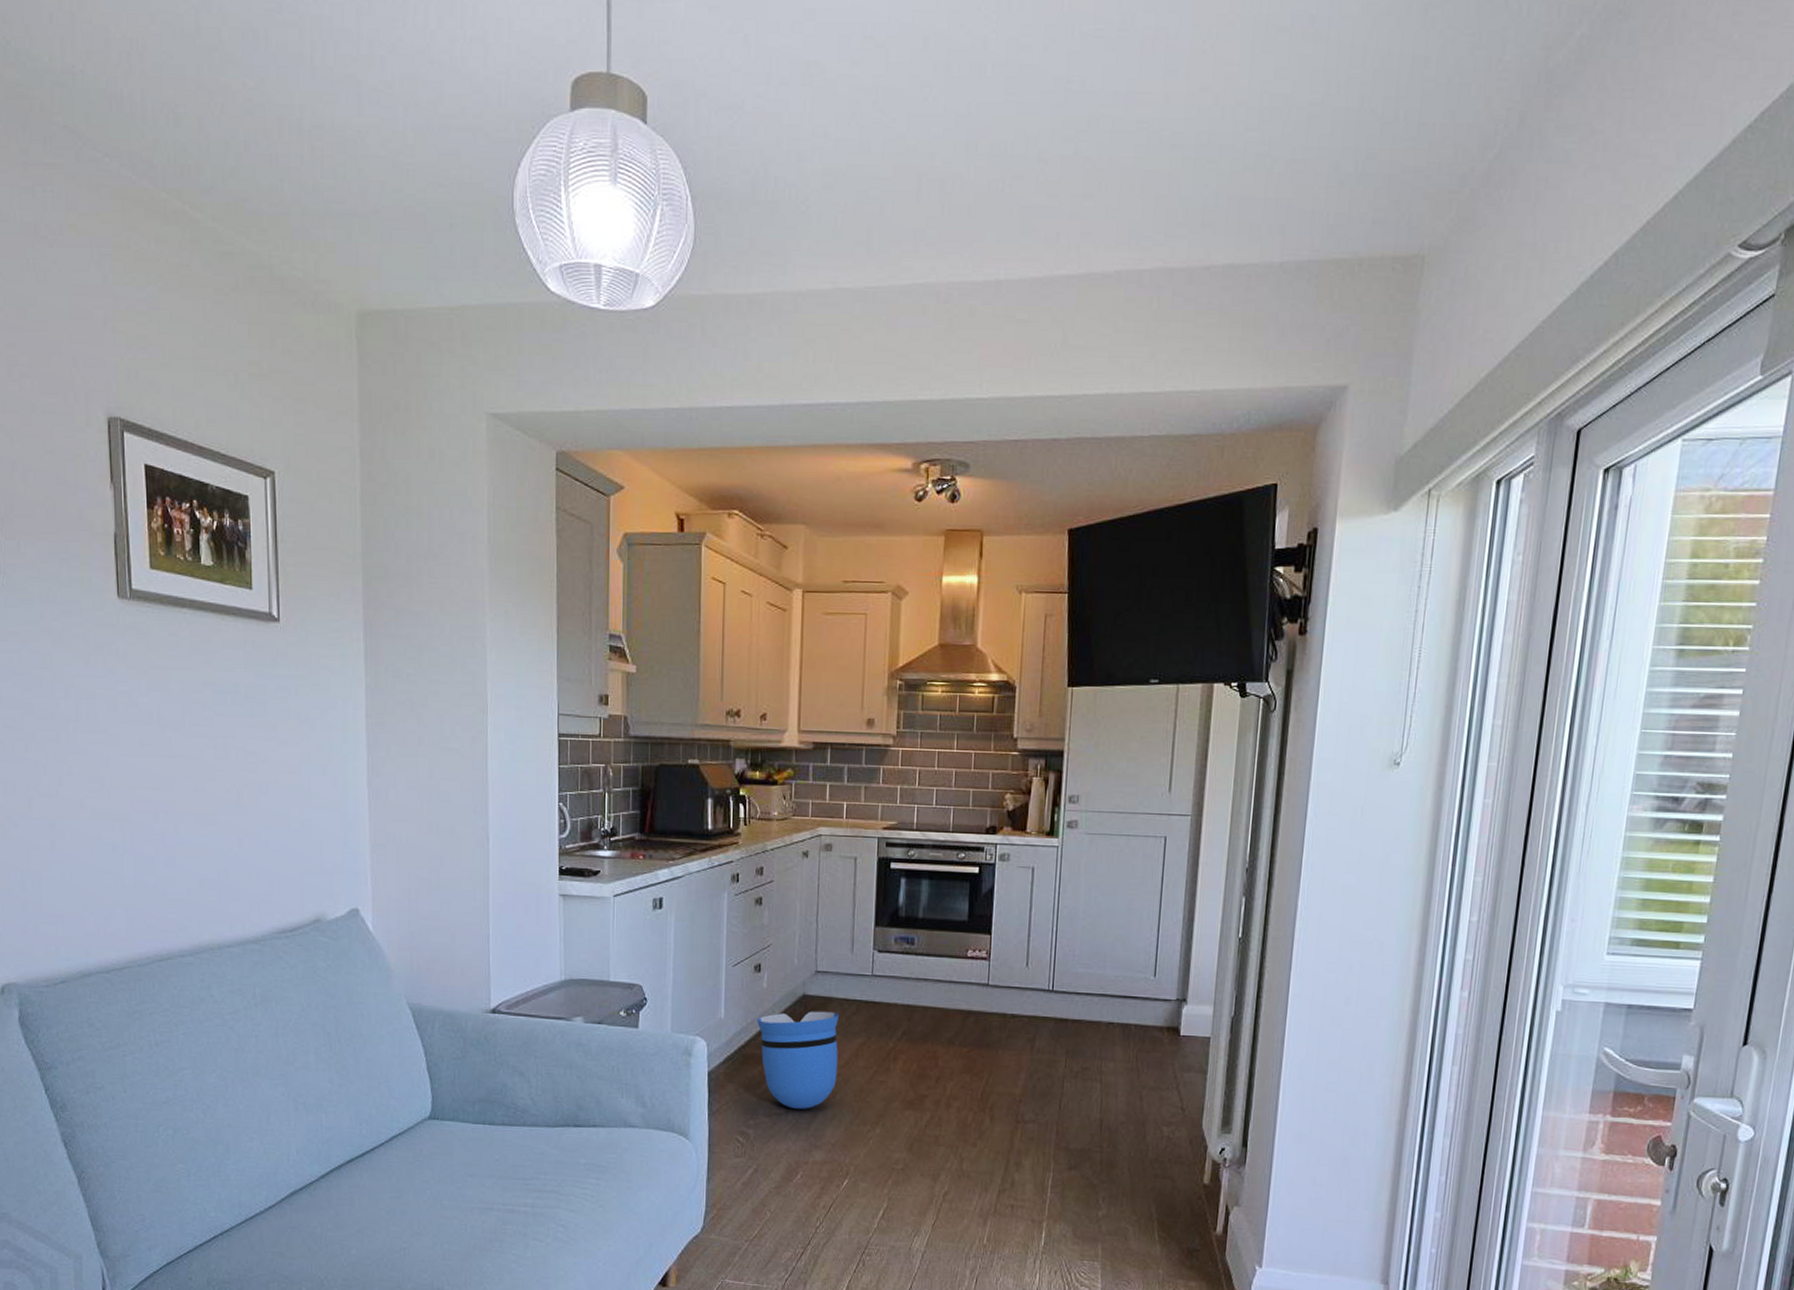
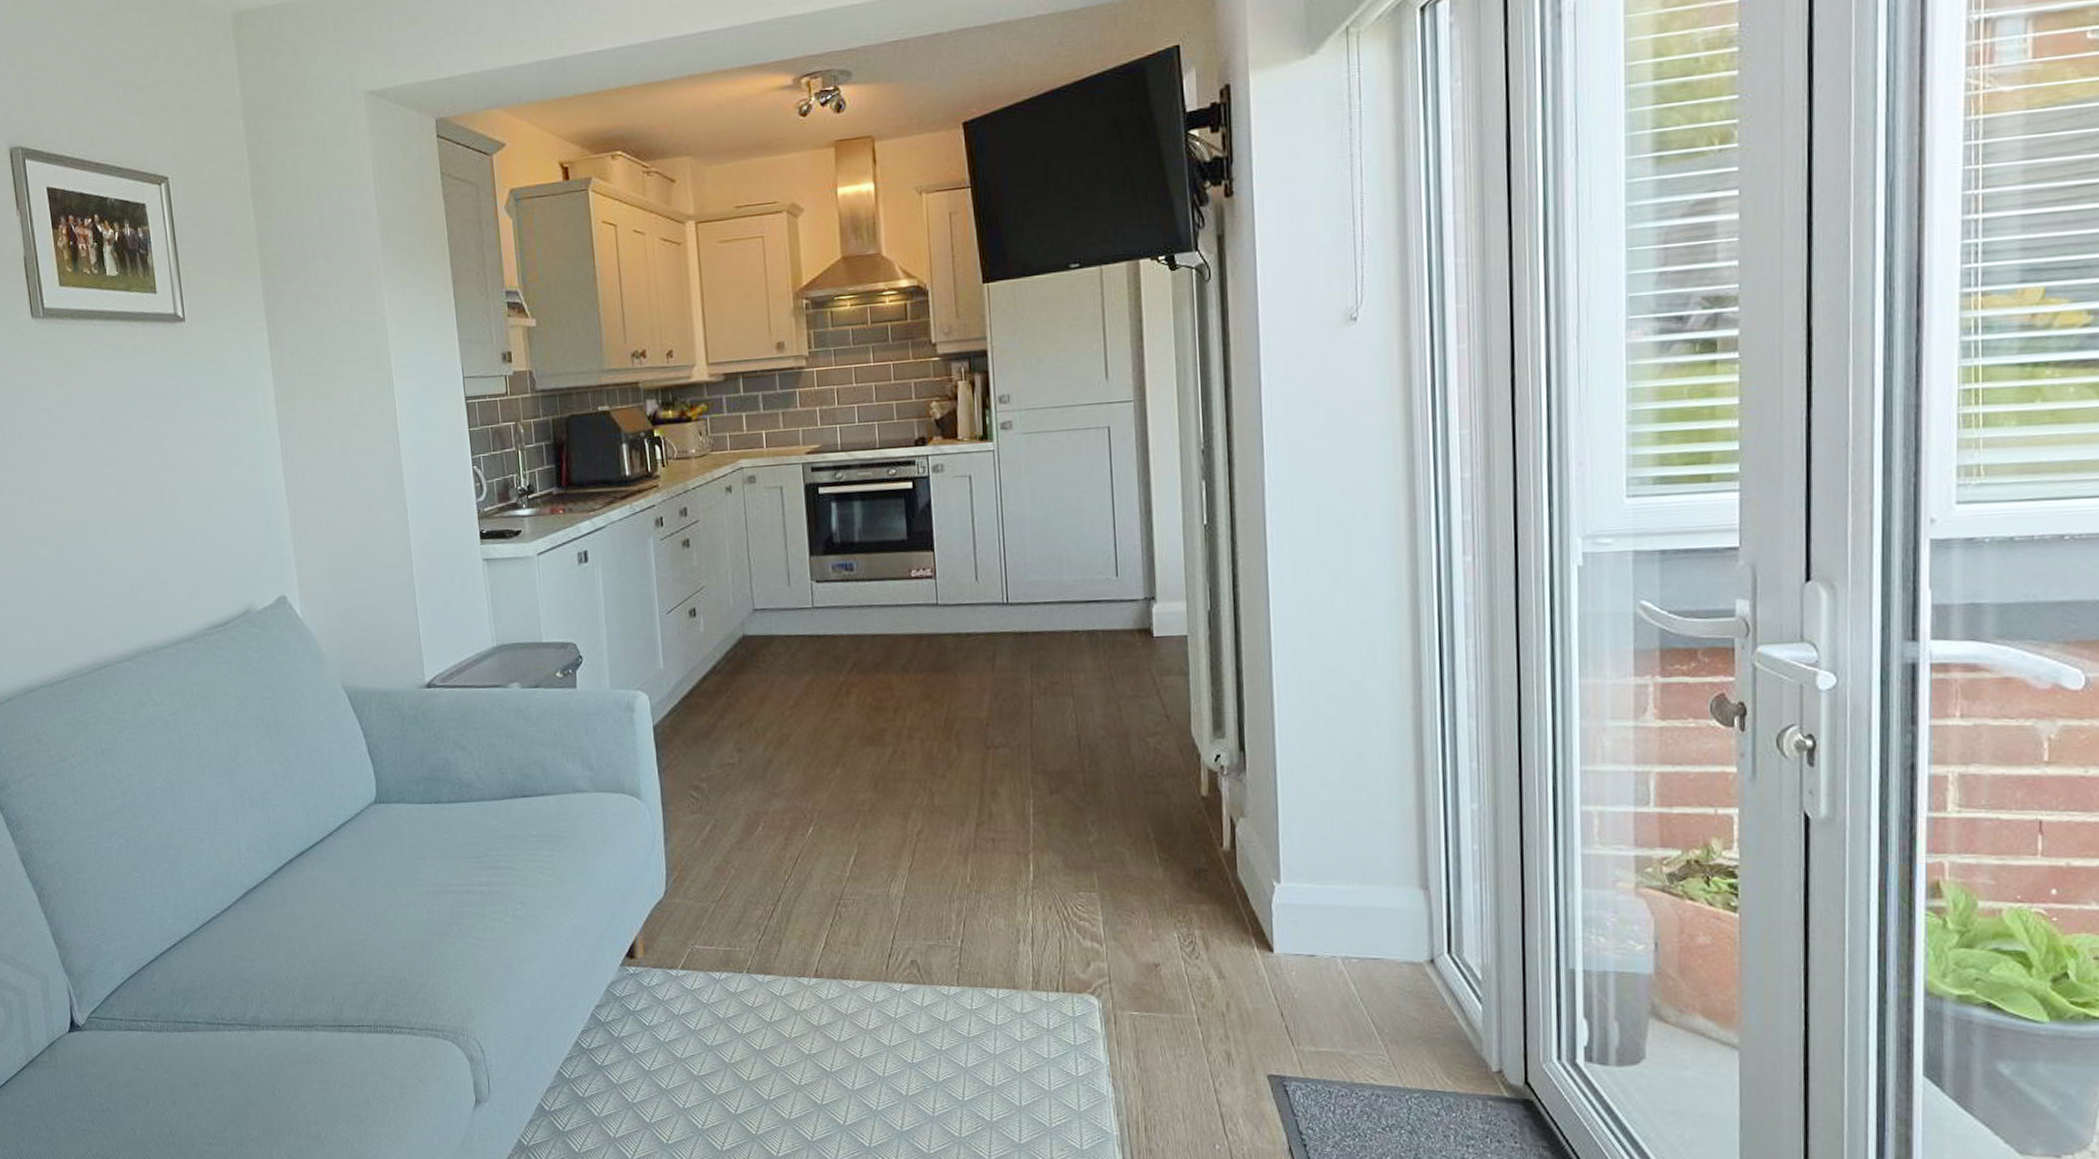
sun visor: present [756,1011,839,1109] -> none [697,650,789,757]

